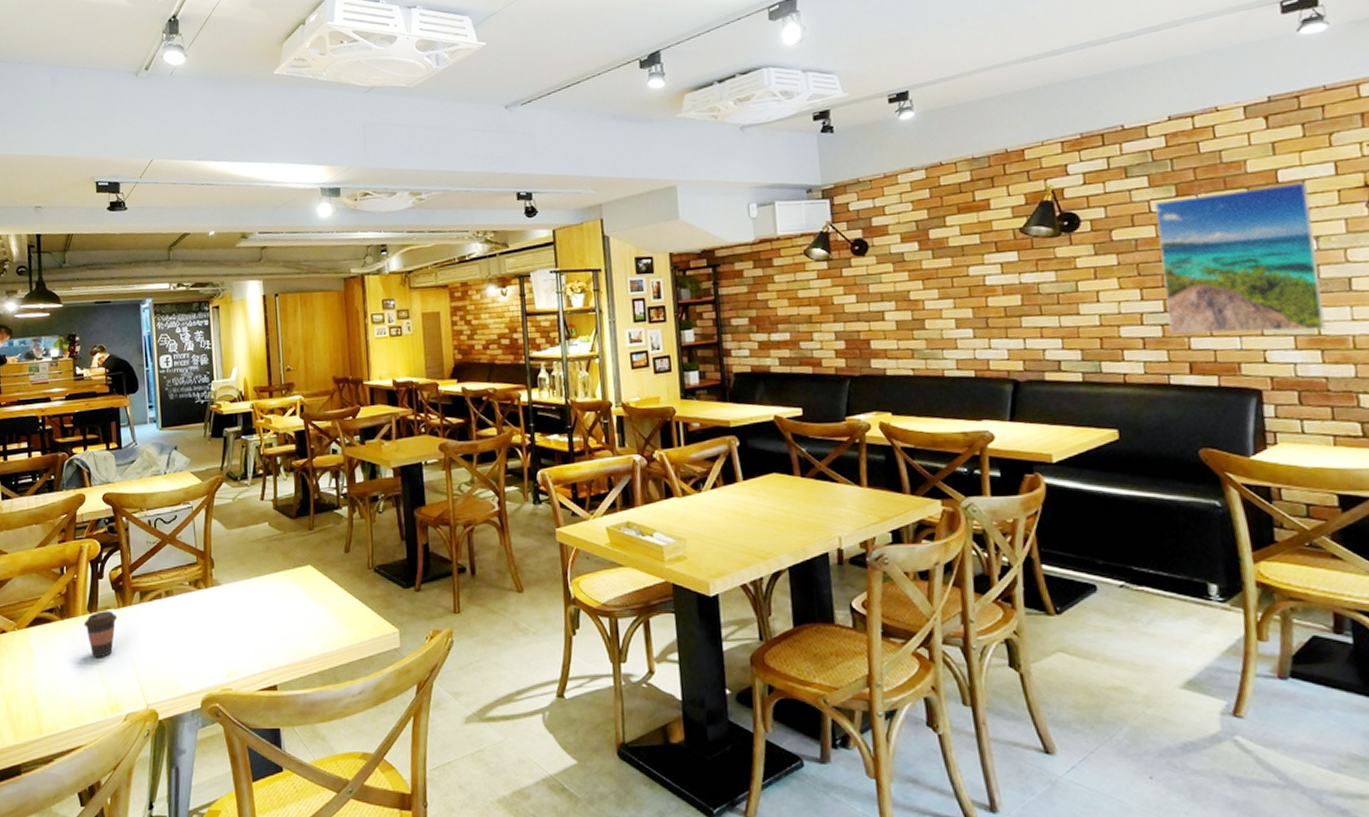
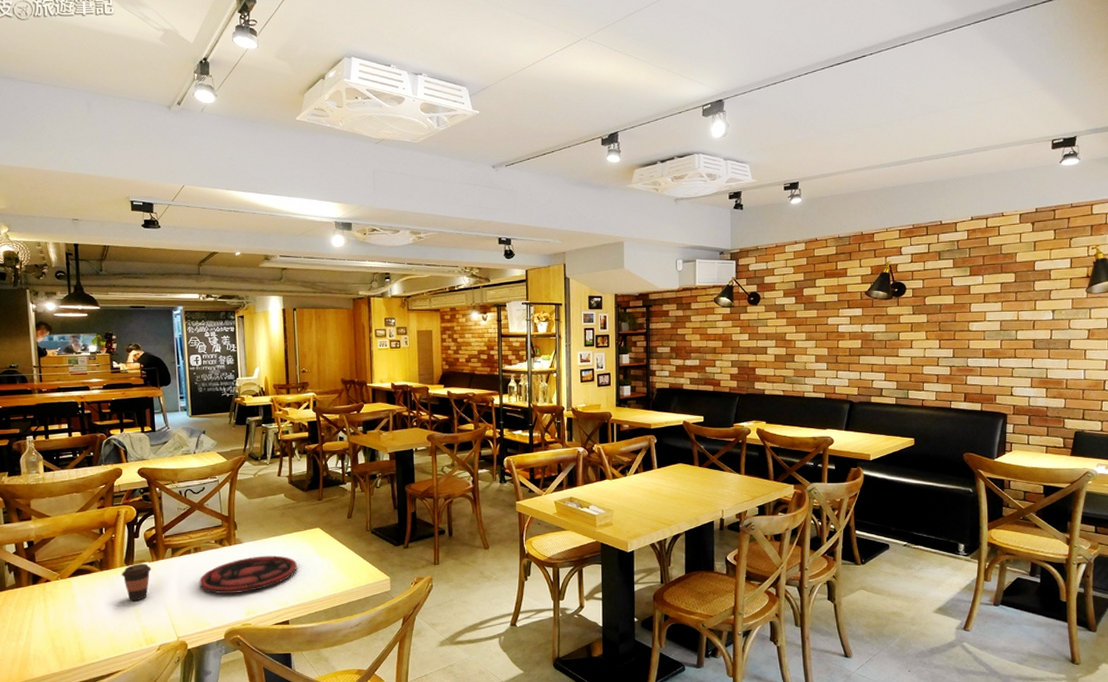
plate: none [171,600,286,649] -> present [199,555,297,594]
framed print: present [1155,182,1326,334] -> none [954,271,1052,375]

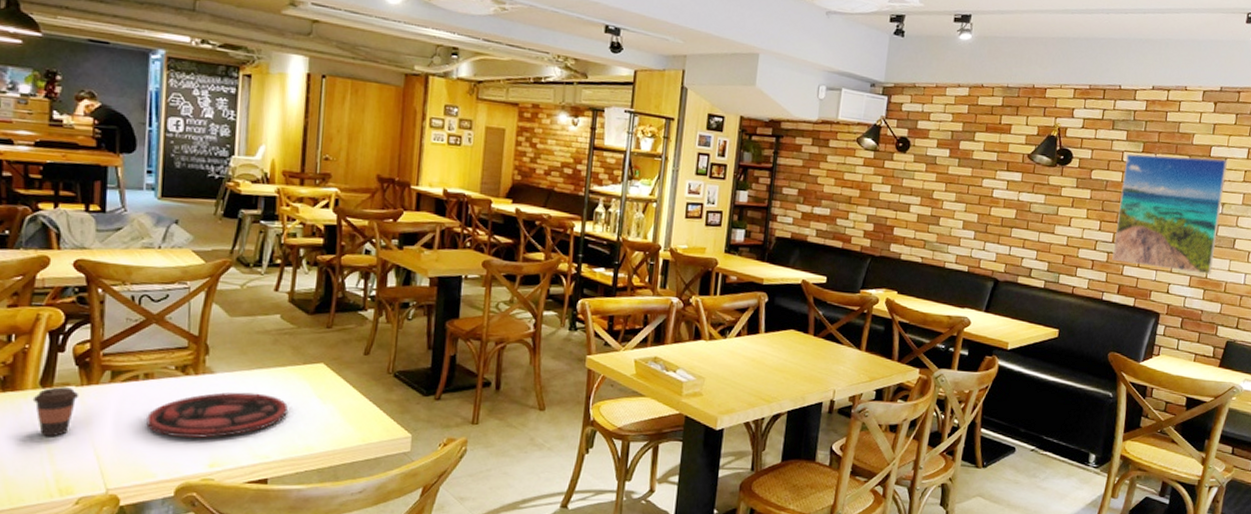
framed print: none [954,271,1052,375] -> present [1112,153,1228,275]

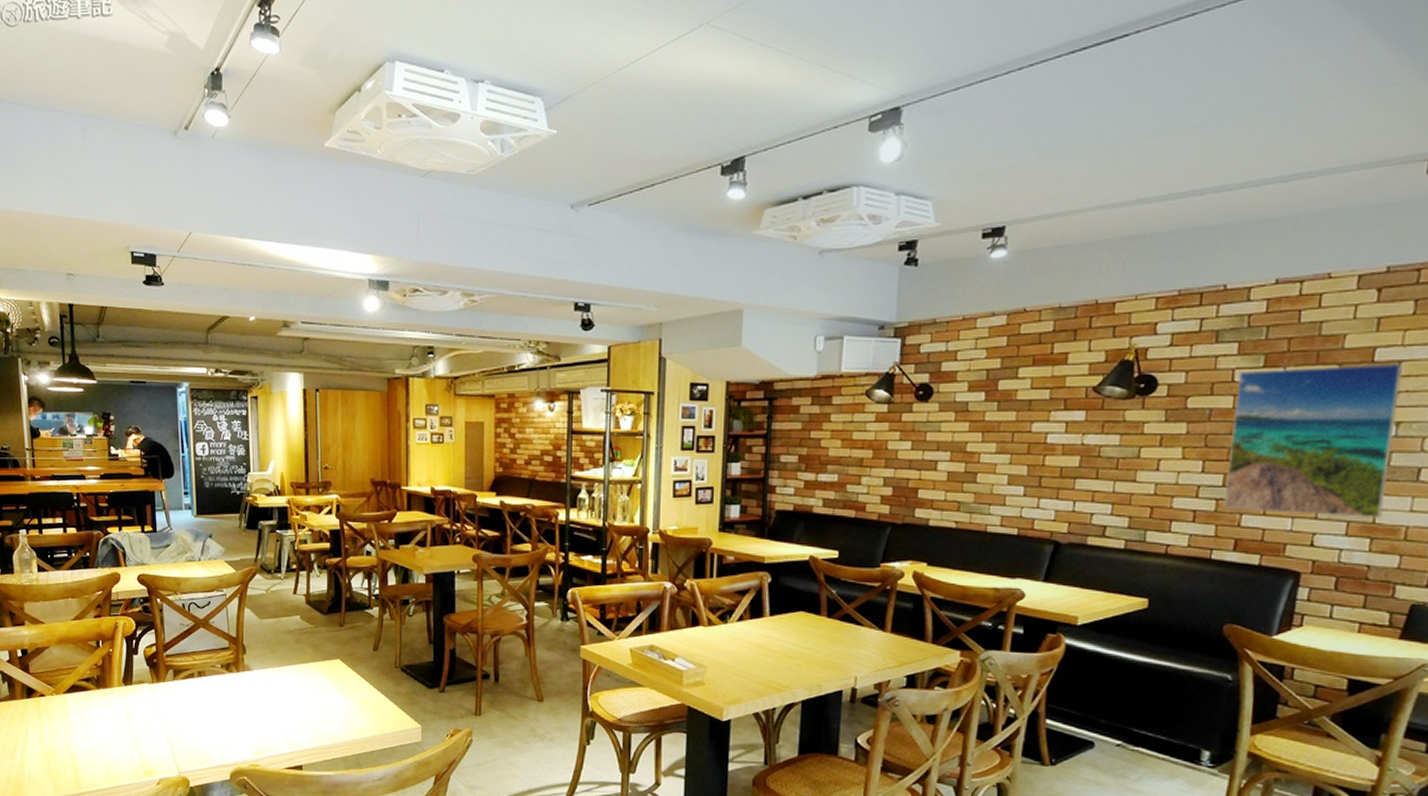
coffee cup: present [32,387,79,437] -> none [119,684,152,727]
plate: present [146,392,288,438] -> none [203,687,313,728]

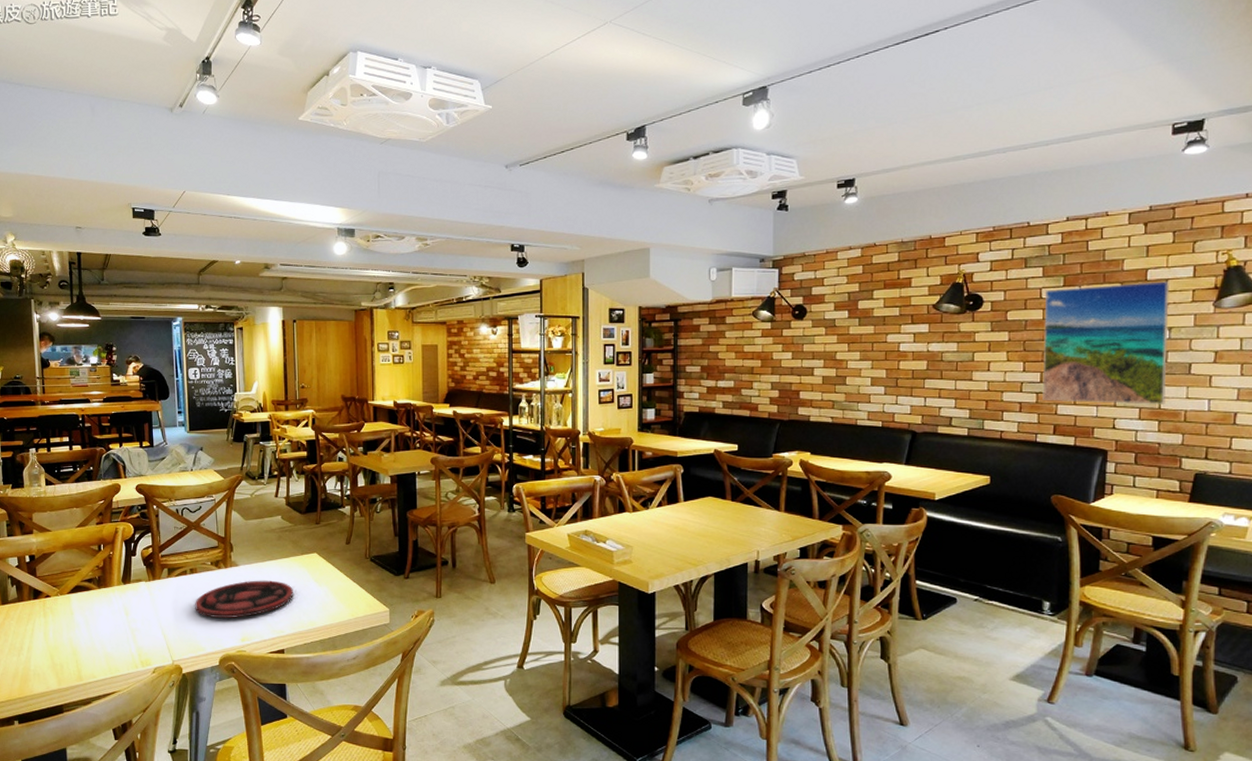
plate: none [203,687,313,728] -> present [195,580,293,618]

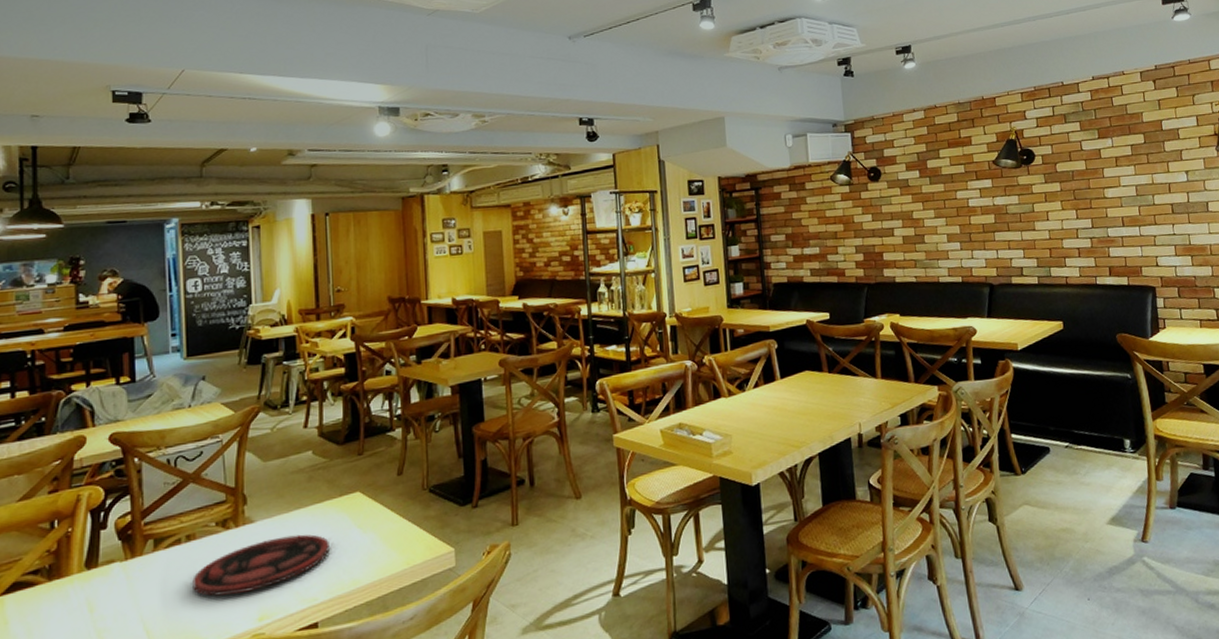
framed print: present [1042,281,1169,405] -> none [1085,130,1194,245]

